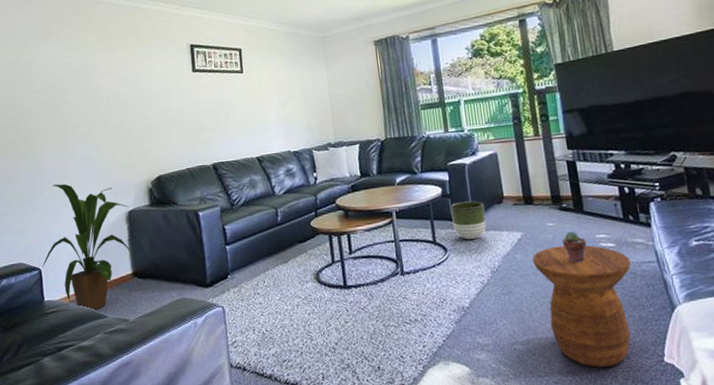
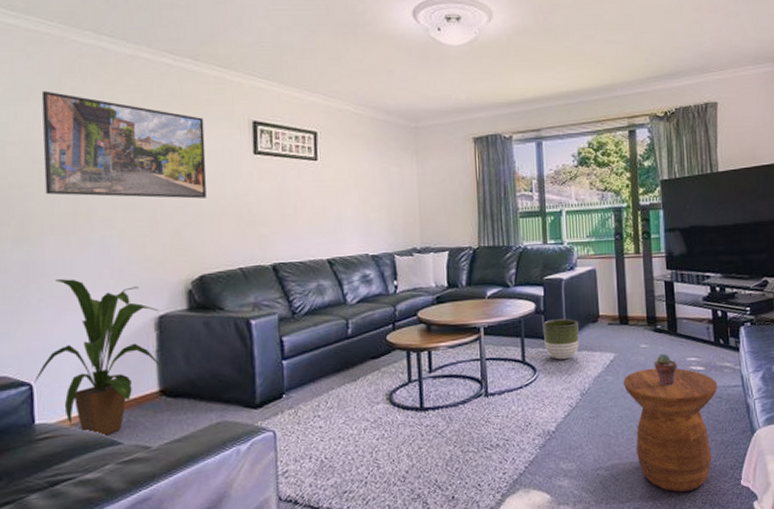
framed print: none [35,36,158,118] -> present [41,90,207,199]

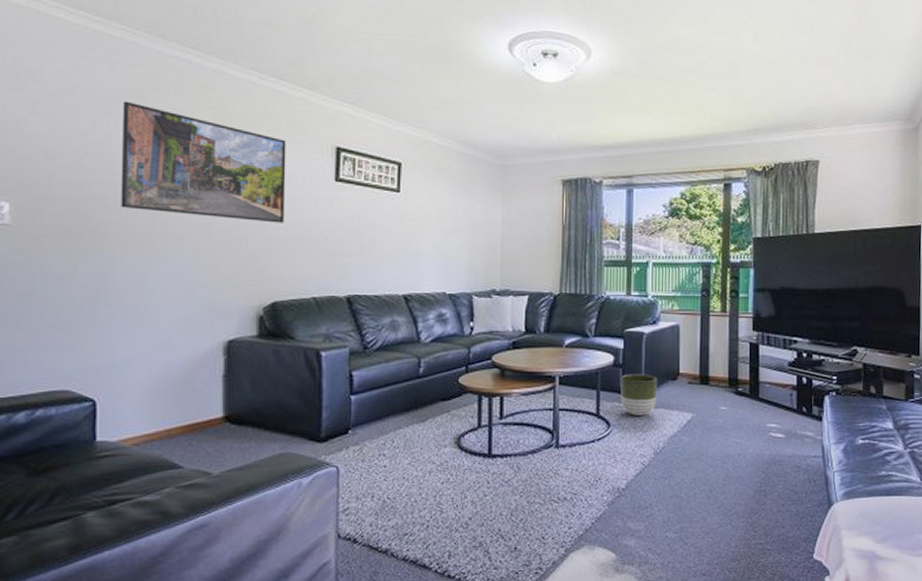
house plant: present [34,279,171,437] -> none [98,296,236,459]
side table: present [622,368,718,492] -> none [698,432,797,561]
potted succulent: present [654,353,677,386] -> none [732,417,756,451]

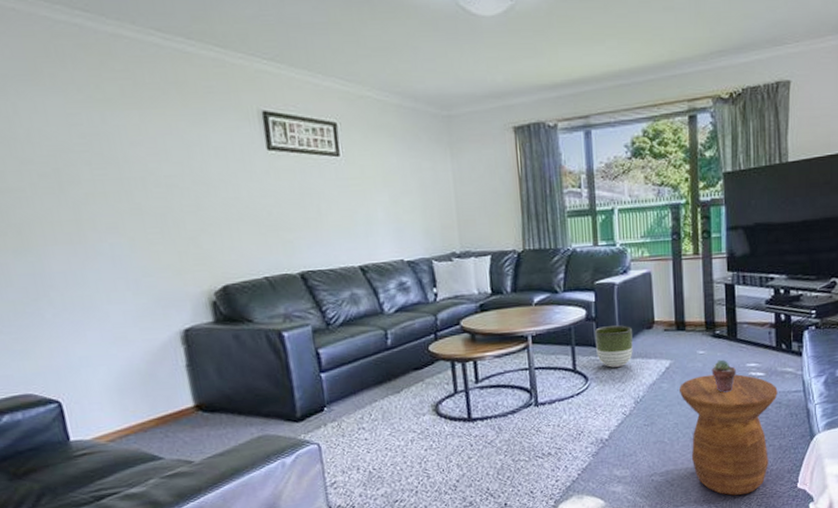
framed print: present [121,101,286,223] -> none [16,78,220,202]
side table: none [698,432,797,561] -> present [678,374,778,496]
potted succulent: none [732,417,756,451] -> present [711,359,736,393]

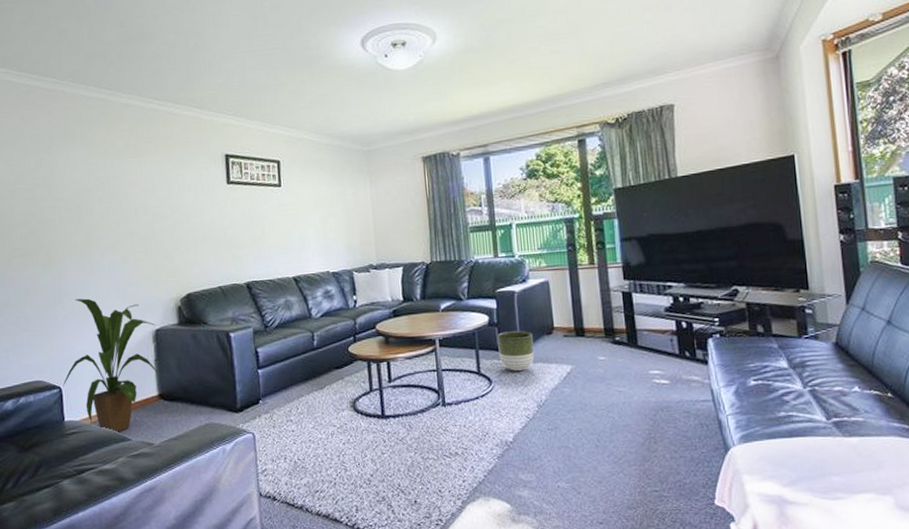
house plant: none [62,291,206,453] -> present [62,298,167,434]
side table: present [678,374,778,496] -> none [581,381,685,508]
potted succulent: present [711,359,736,393] -> none [613,366,639,399]

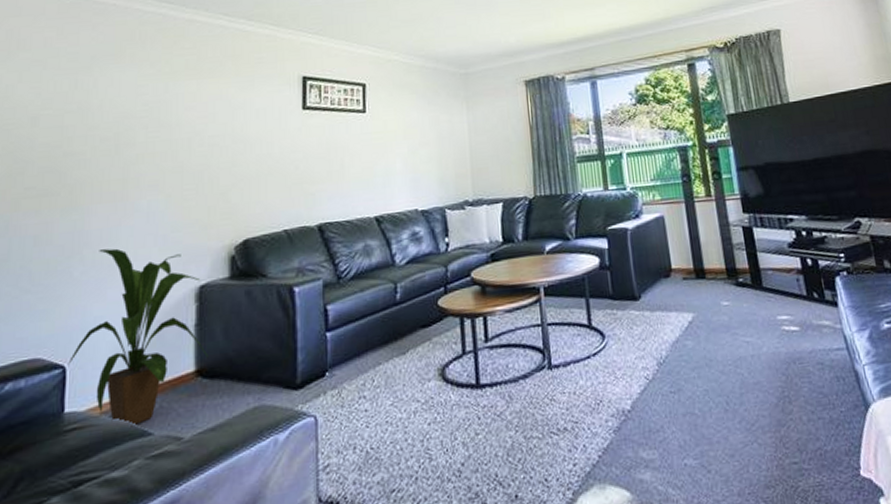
planter: present [497,330,534,371] -> none [610,274,652,322]

